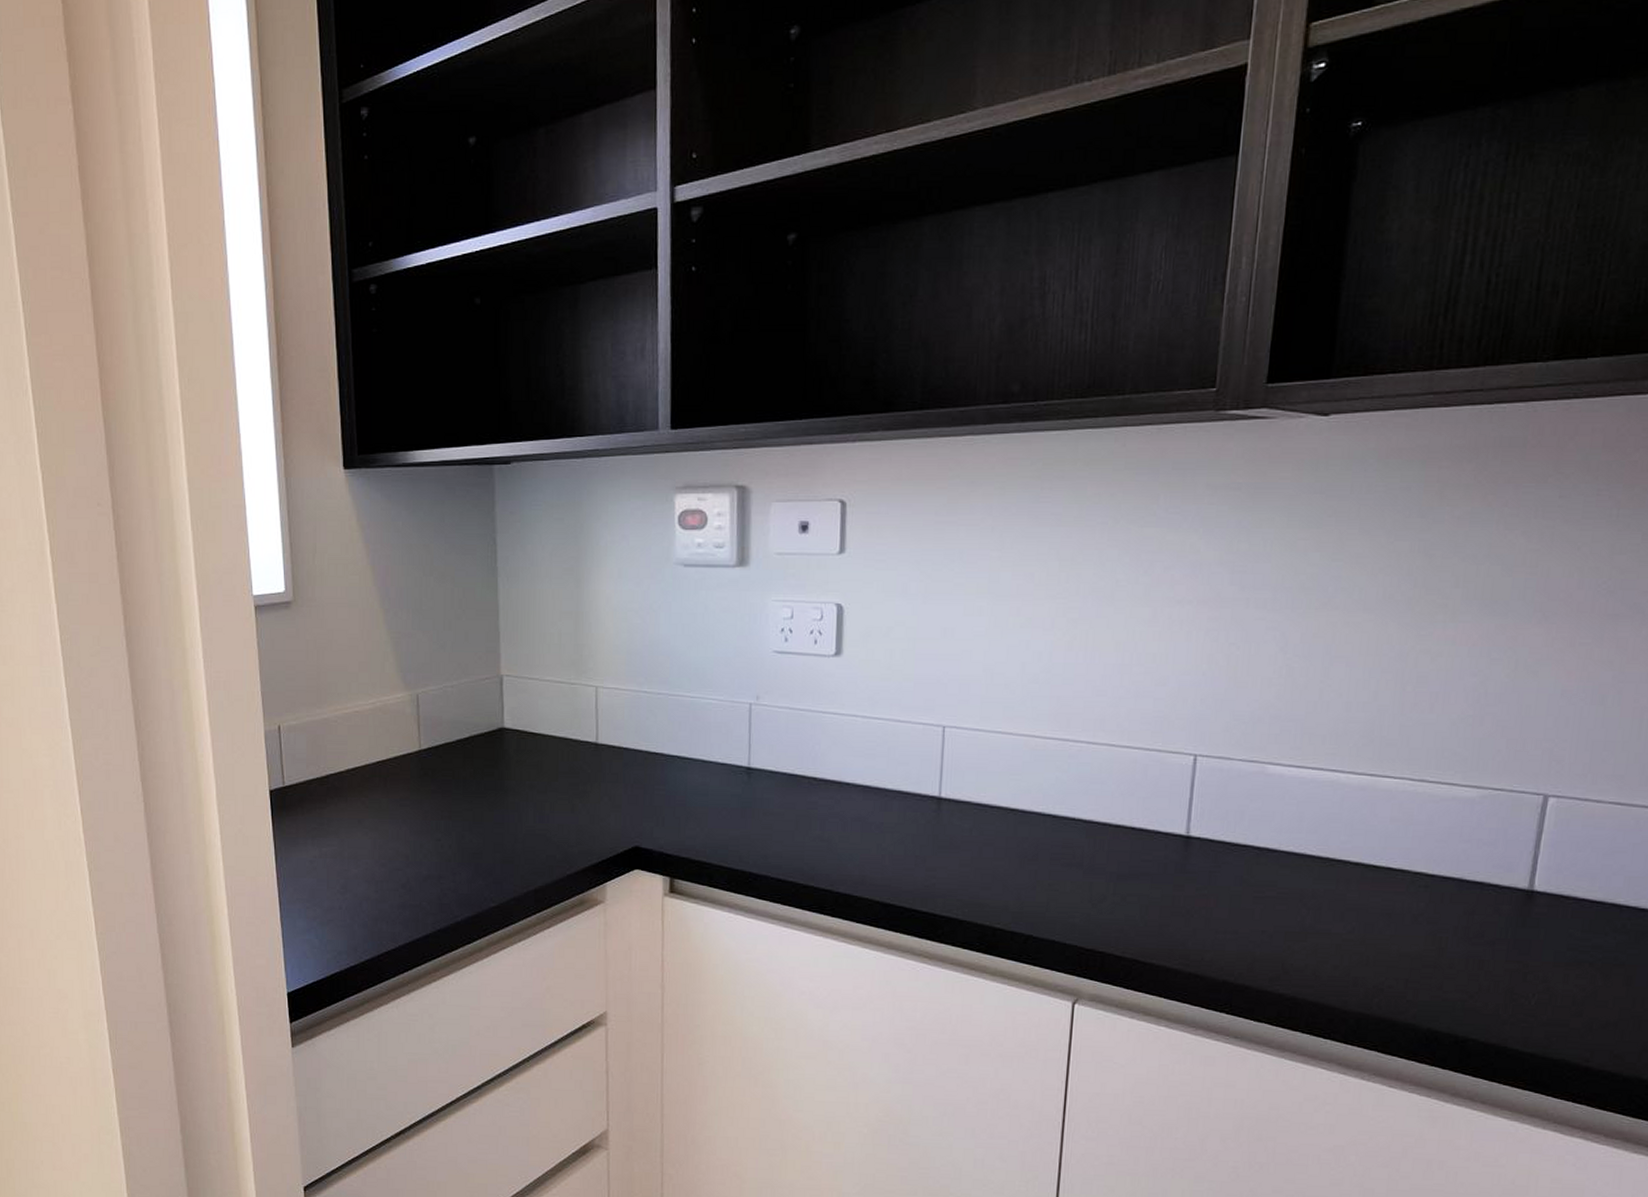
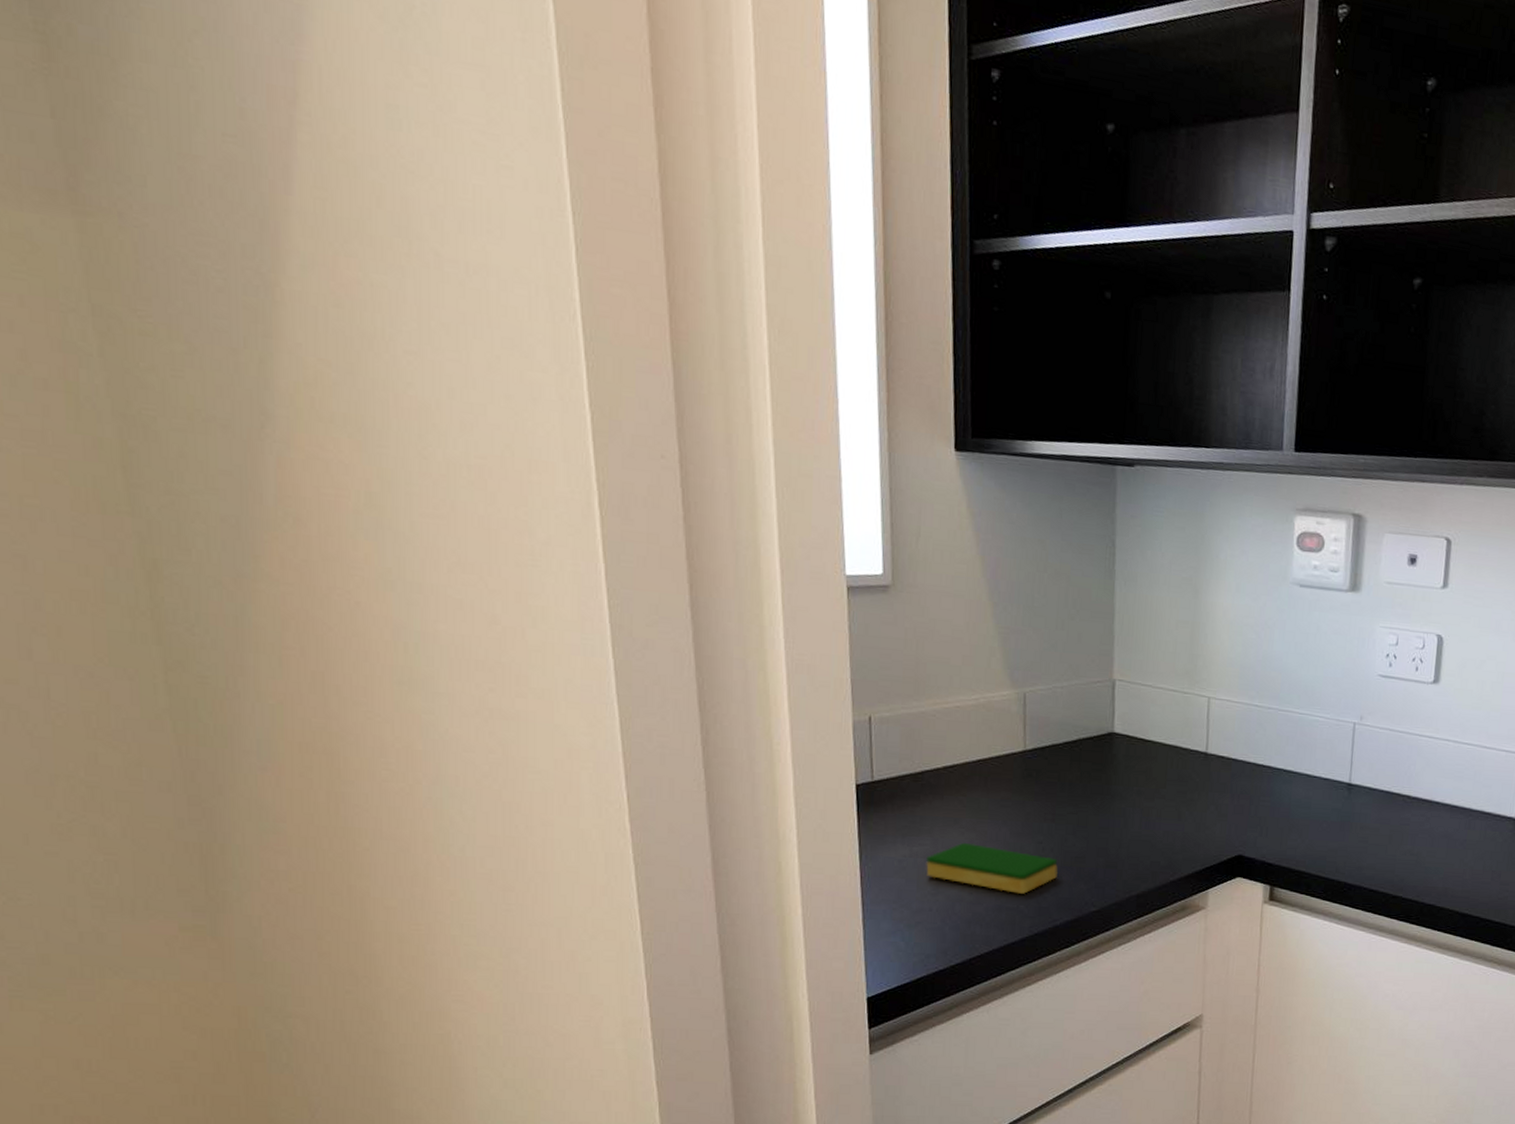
dish sponge: none [334,842,456,891] -> present [926,842,1058,894]

